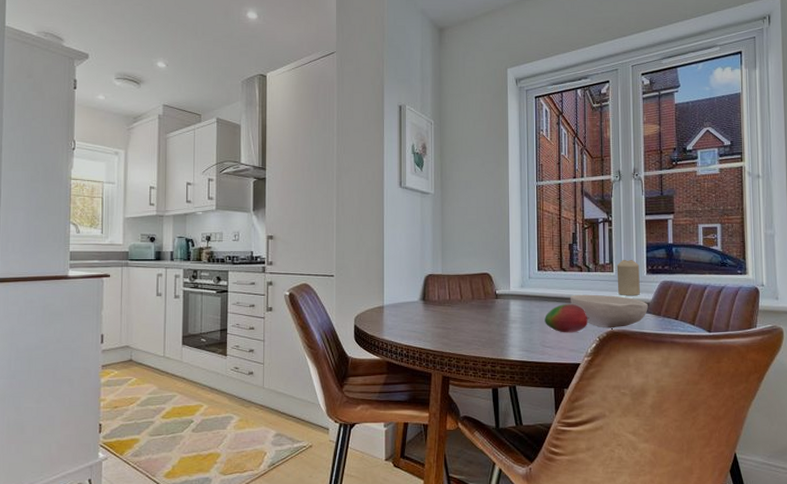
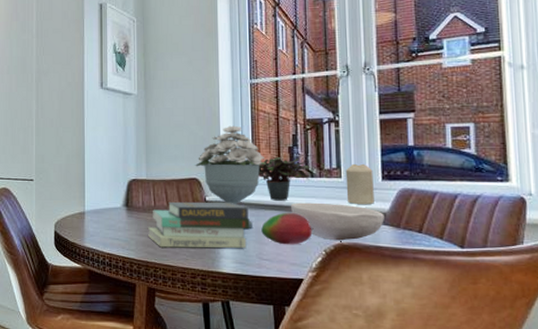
books: none [443,295,535,338] -> present [148,201,250,249]
bouquet: none [486,224,549,320] -> present [194,125,266,230]
potted plant: none [537,254,587,293] -> present [252,157,310,201]

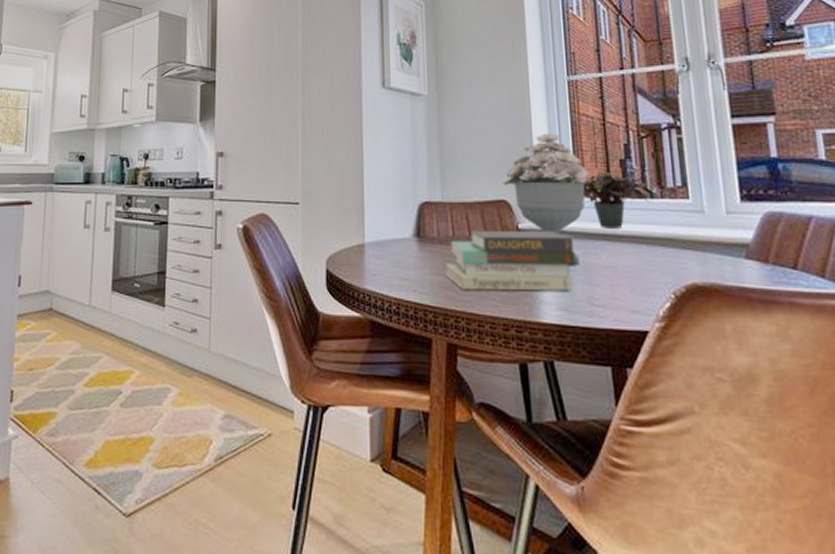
fruit: present [261,212,314,245] -> none [590,243,658,286]
bowl: present [290,202,384,241] -> none [626,230,748,281]
candle: present [345,163,374,204] -> none [693,180,733,232]

